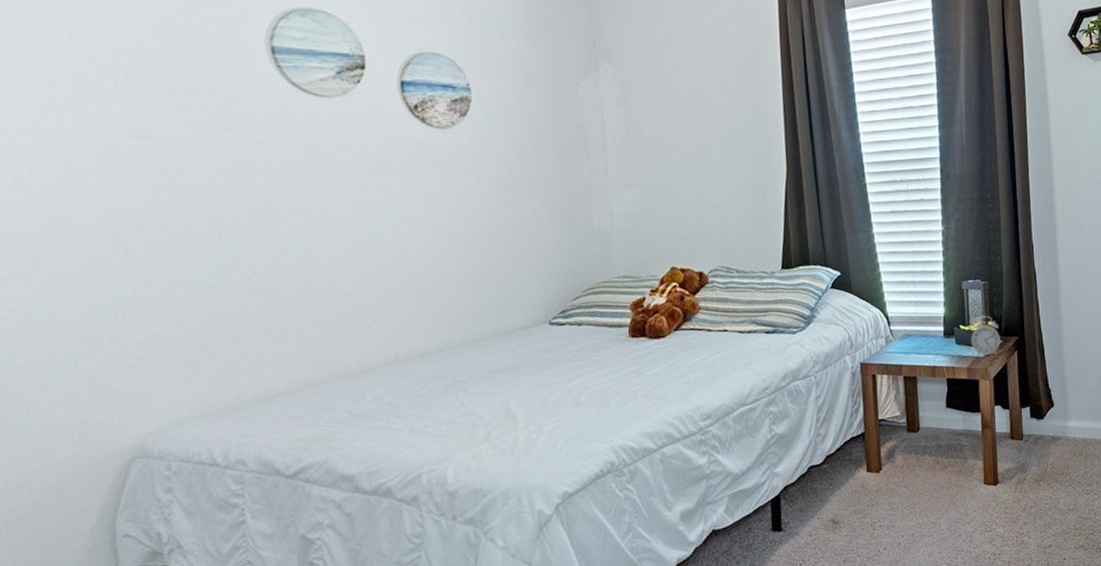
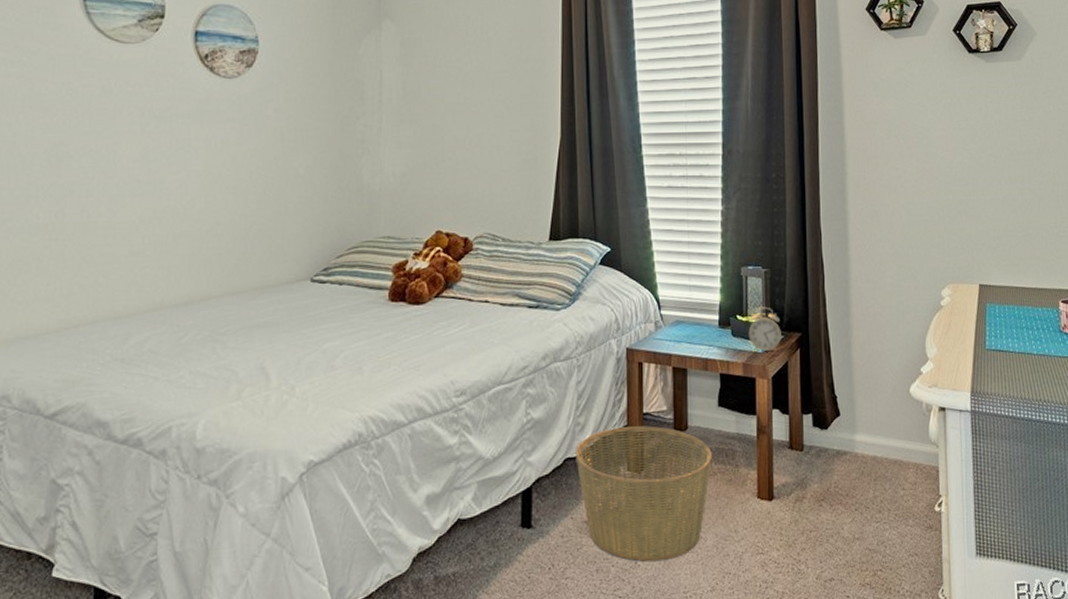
basket: none [818,430,943,549] -> present [575,426,712,562]

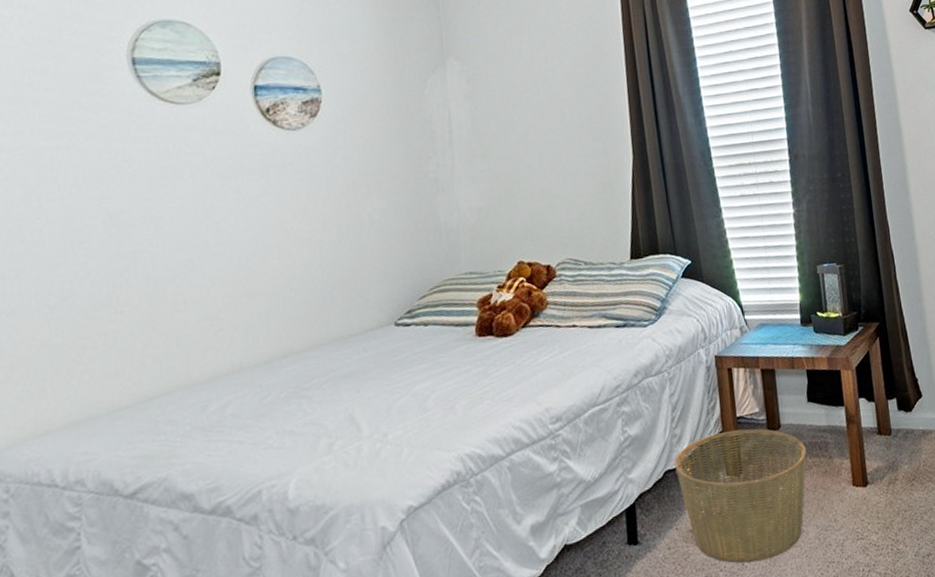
alarm clock: present [748,306,781,352] -> none [829,301,861,345]

